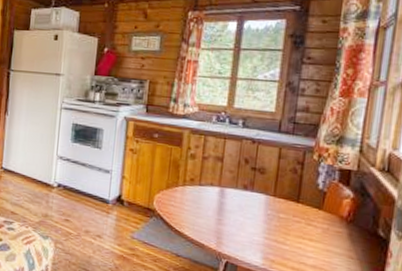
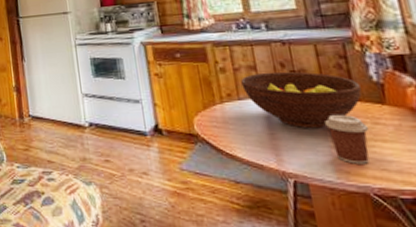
fruit bowl: none [206,164,307,222] -> present [241,71,362,129]
coffee cup: none [266,211,302,256] -> present [323,114,370,164]

